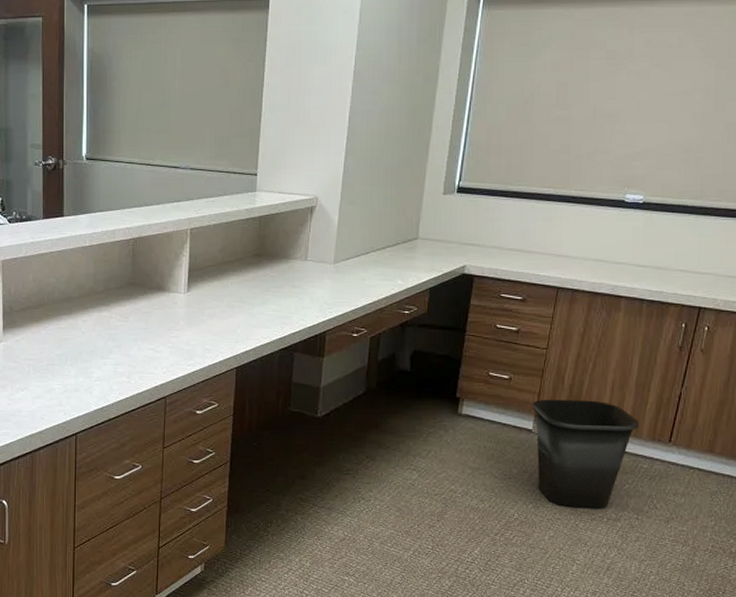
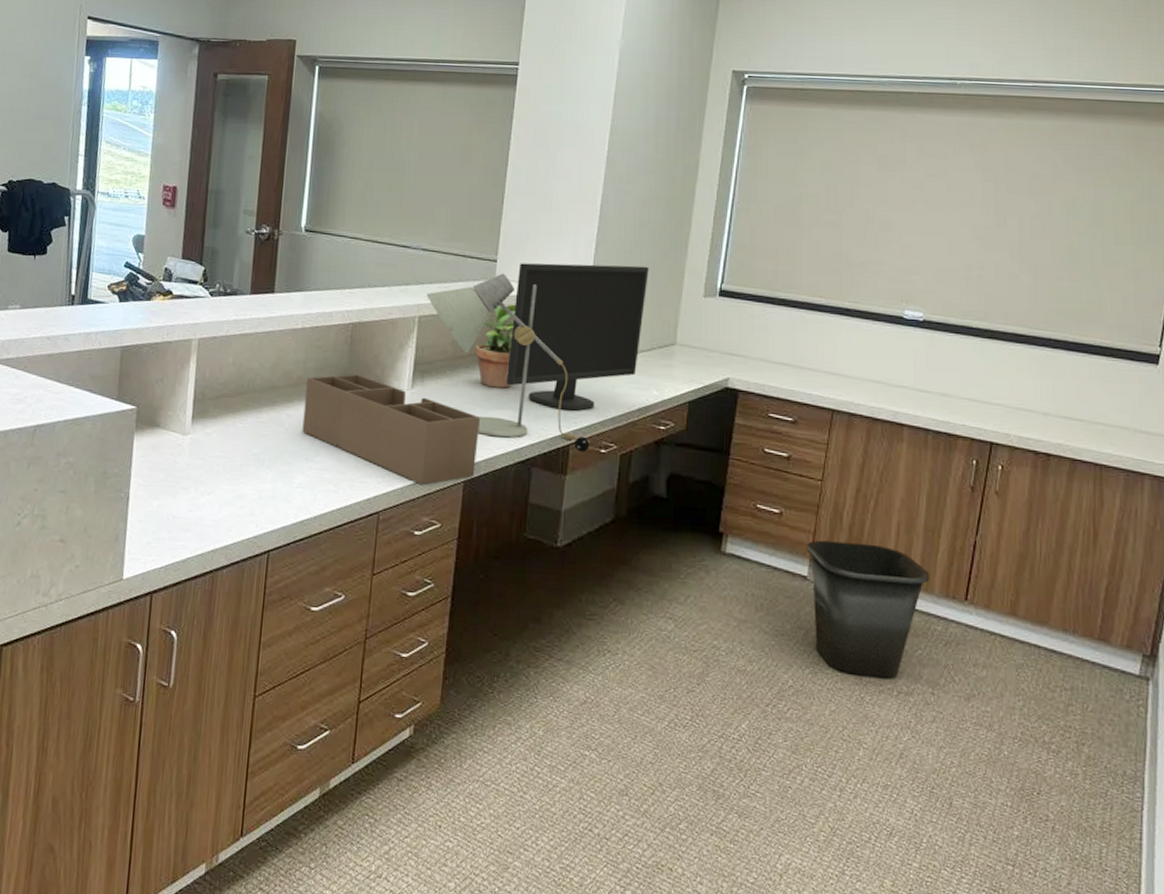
desk organizer: none [96,282,248,373] -> present [302,374,480,486]
desk lamp: none [196,185,344,337] -> present [426,273,590,452]
potted plant: none [241,212,276,287] -> present [475,304,516,389]
monitor: none [269,170,393,302] -> present [506,263,649,411]

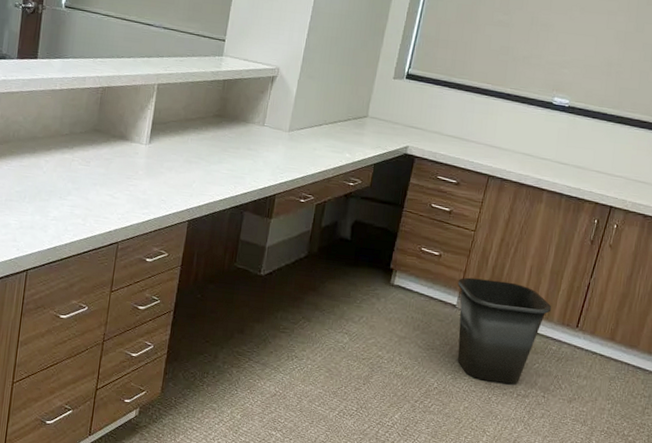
desk organizer: present [302,374,480,486] -> none [57,129,204,223]
desk lamp: present [426,273,590,452] -> none [165,51,293,201]
potted plant: present [475,304,516,389] -> none [203,77,239,147]
monitor: present [506,263,649,411] -> none [227,43,351,168]

